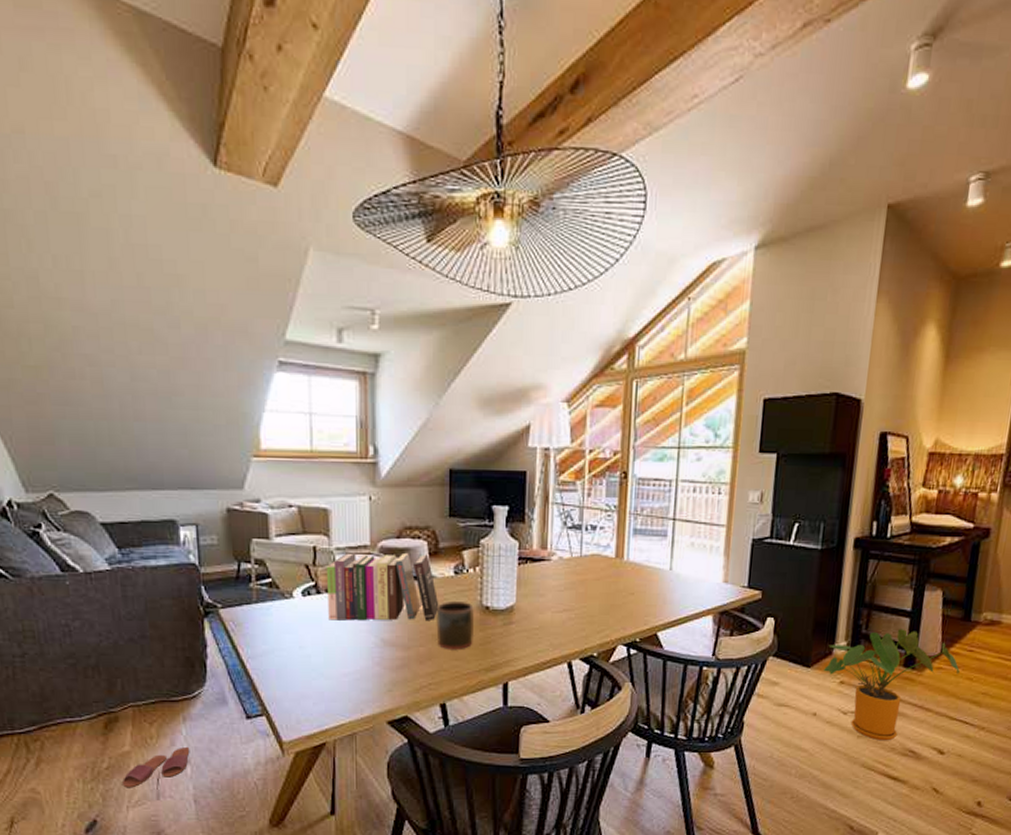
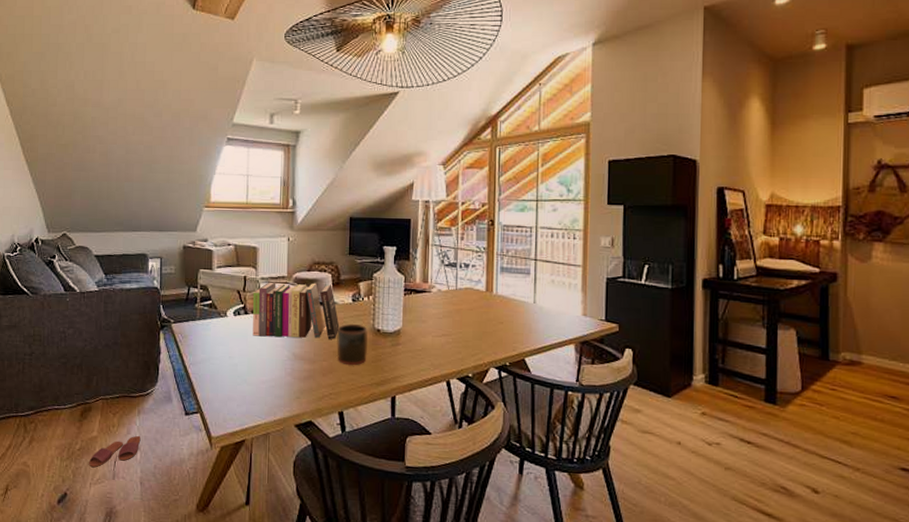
house plant: present [823,629,960,741] -> none [683,365,824,475]

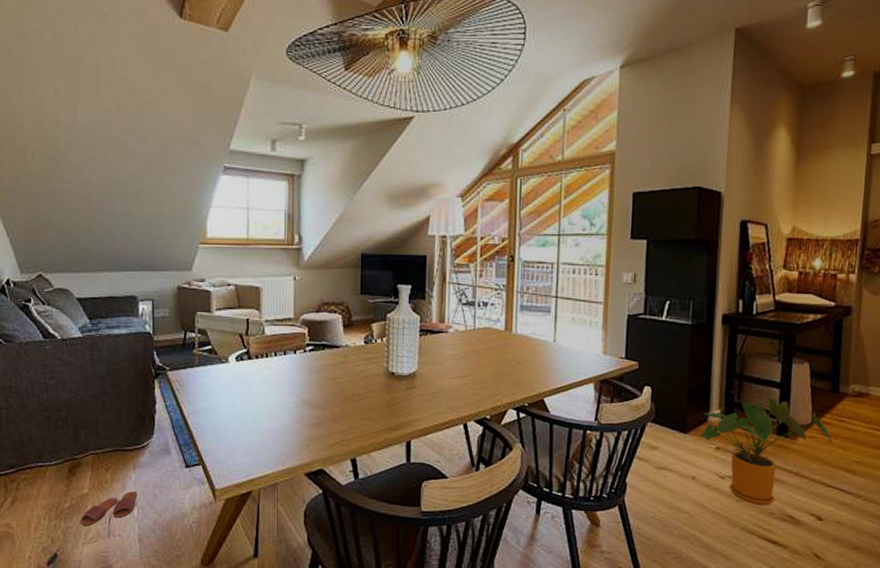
books: present [252,282,340,339] -> none [256,324,351,384]
mug: present [337,324,368,365] -> none [348,368,381,410]
house plant: none [683,365,824,475] -> present [699,399,832,506]

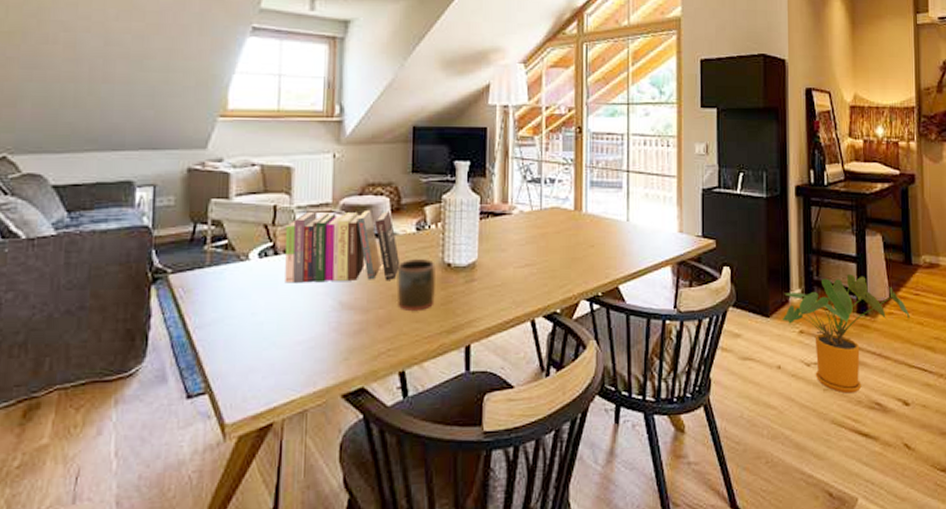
slippers: present [81,490,138,525] -> none [34,435,119,490]
books: none [256,324,351,384] -> present [285,209,400,283]
mug: none [348,368,381,410] -> present [396,259,435,310]

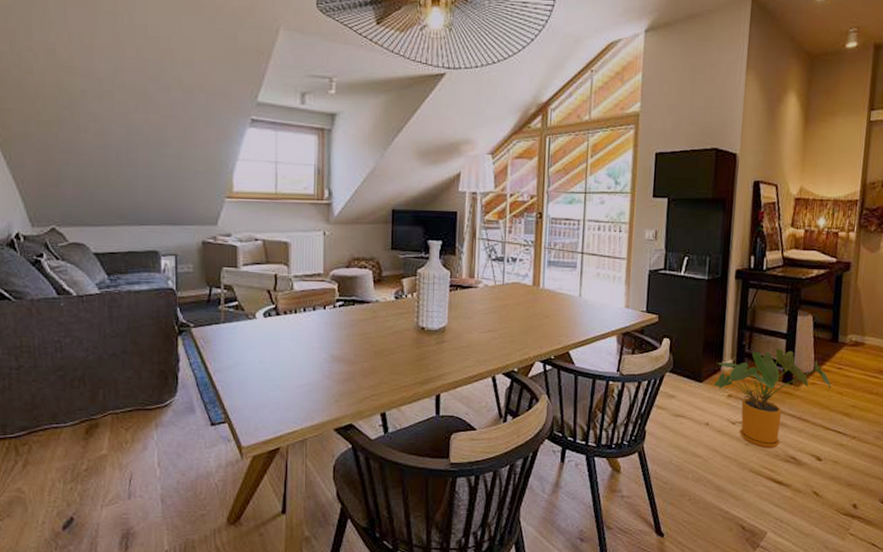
books: present [285,209,400,283] -> none [285,280,382,339]
mug: present [396,259,435,310] -> none [378,323,411,364]

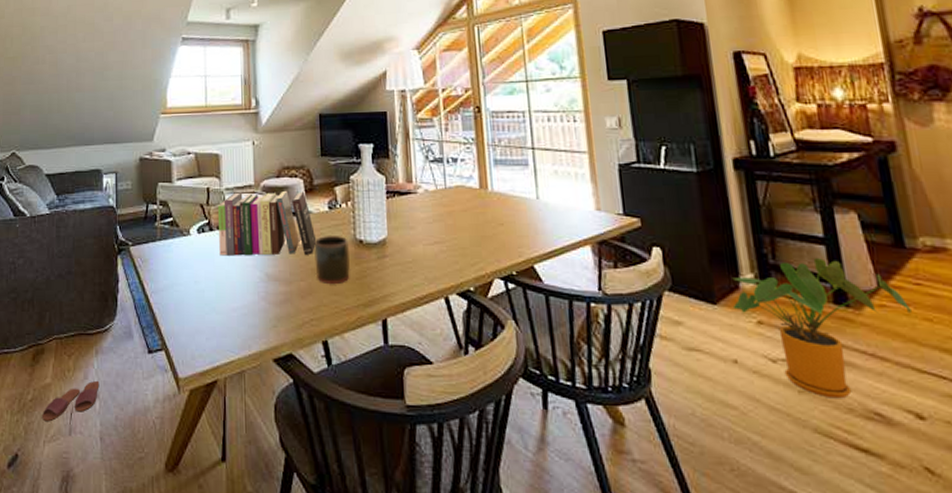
slippers: none [99,450,160,487] -> present [42,380,100,421]
books: none [285,280,382,339] -> present [217,190,317,256]
mug: none [378,323,411,364] -> present [314,236,350,284]

